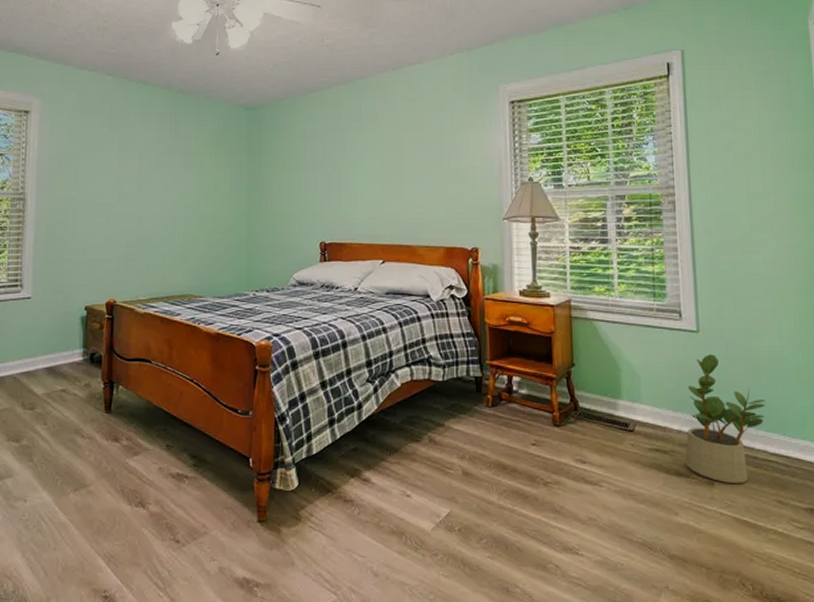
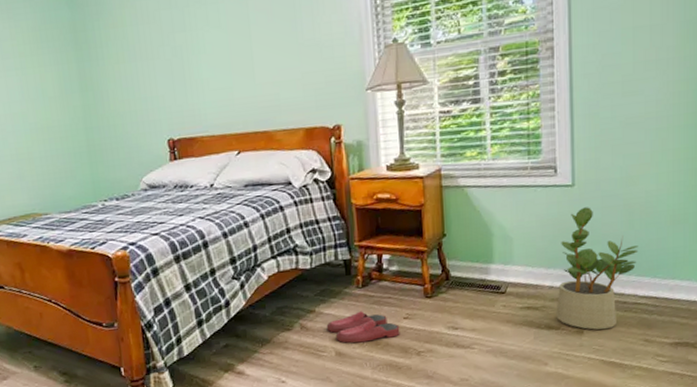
slippers: none [455,431,528,464] -> present [326,311,400,344]

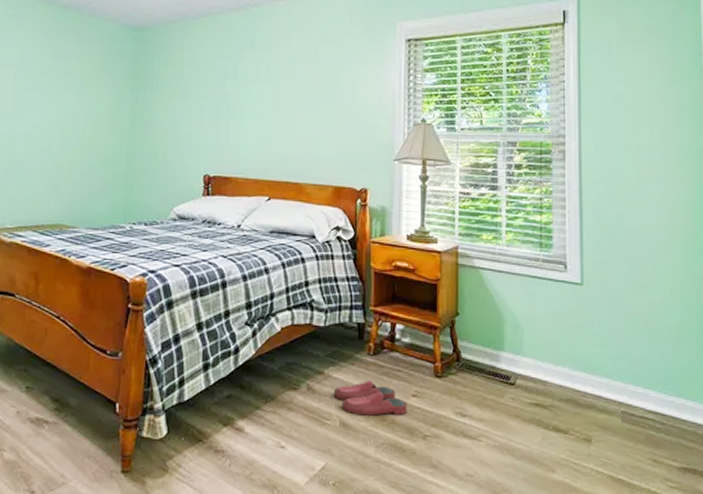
potted plant: present [556,207,639,330] -> none [564,308,645,442]

